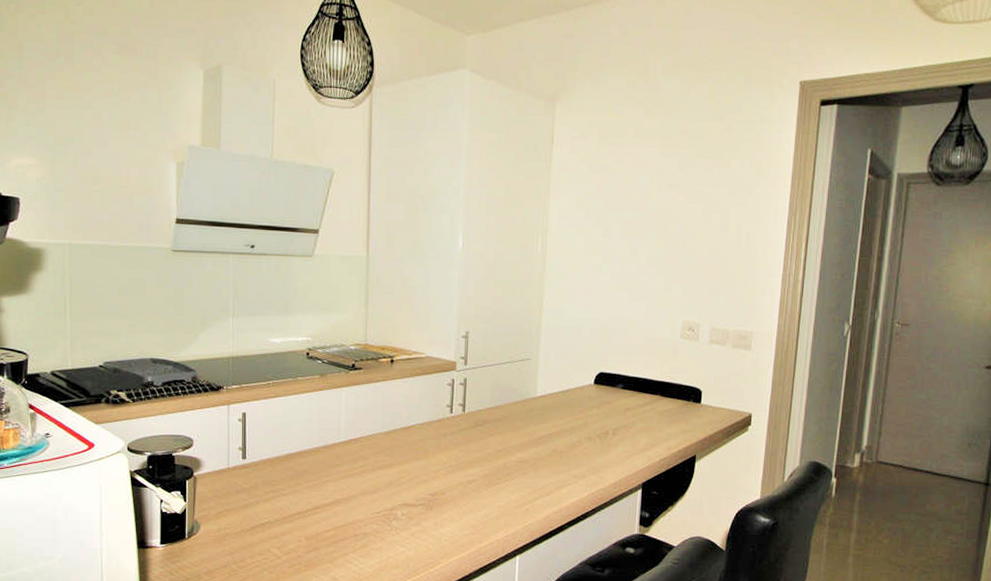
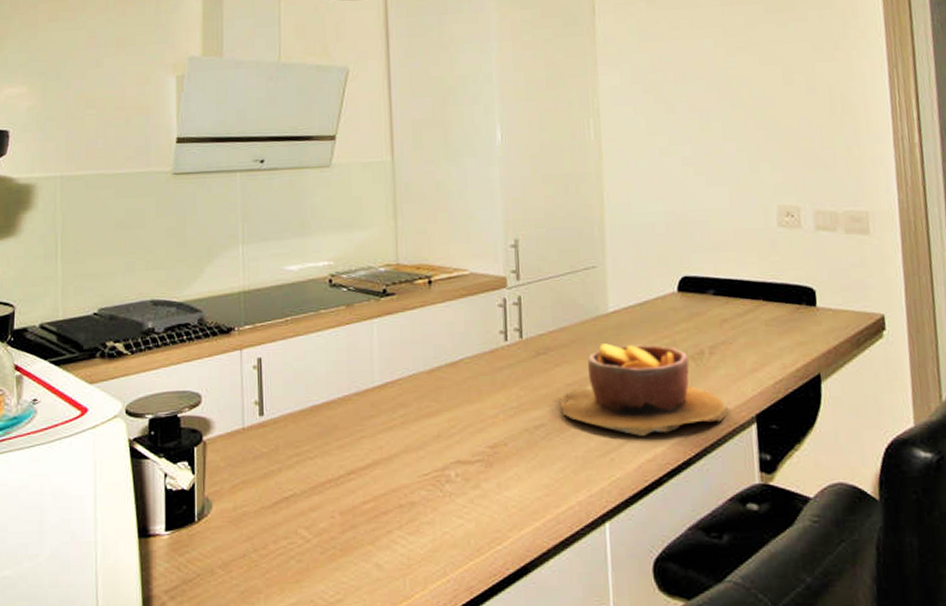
bowl: none [489,421,621,494] -> present [559,343,728,437]

